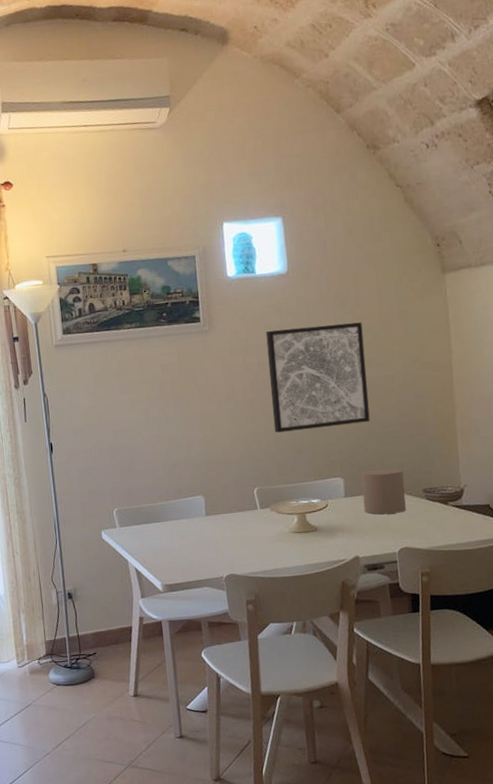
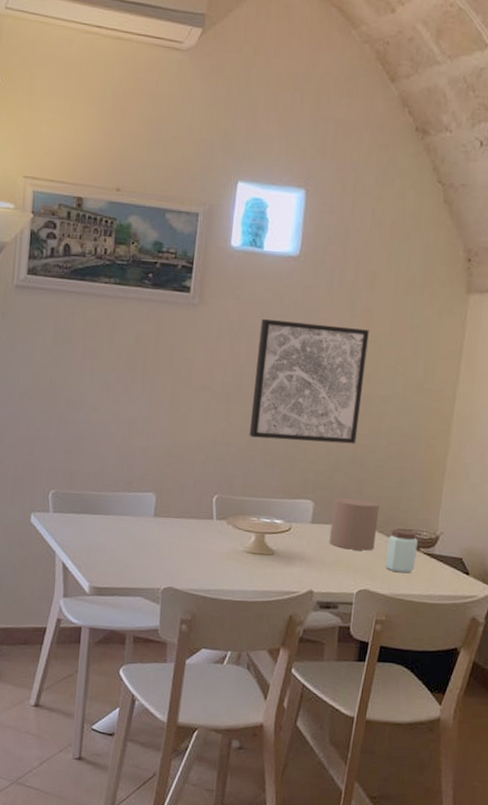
peanut butter: none [417,488,447,528] -> present [384,529,418,573]

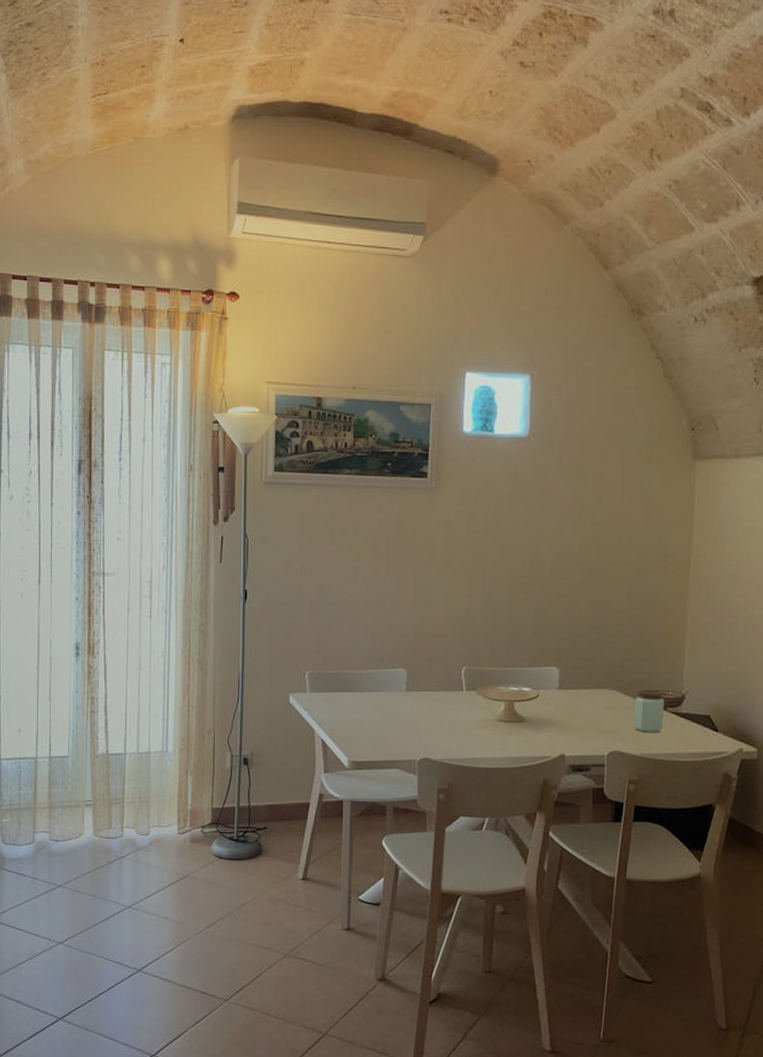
wall art: present [249,318,369,444] -> none [492,497,601,611]
candle: present [329,497,380,551] -> none [577,662,624,713]

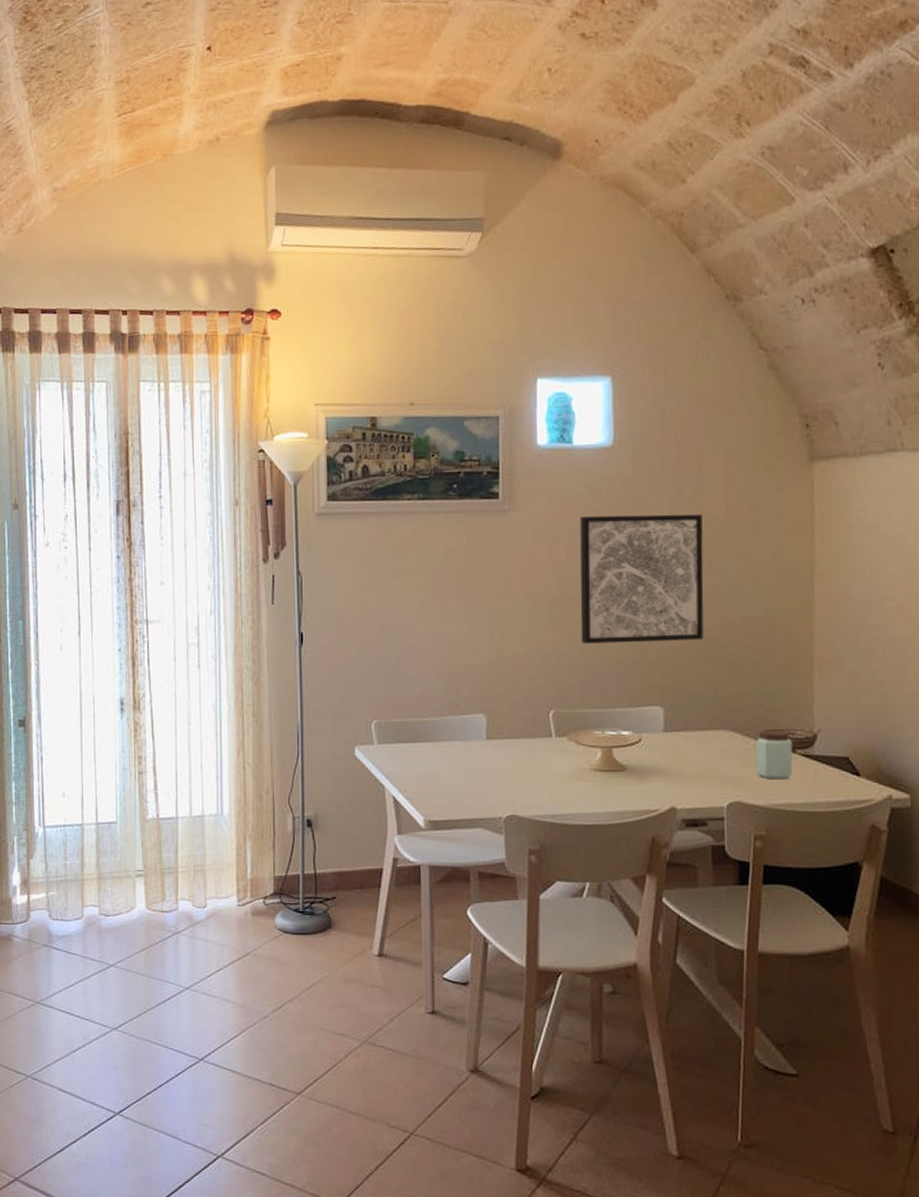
wall art: none [492,497,601,611] -> present [580,514,704,644]

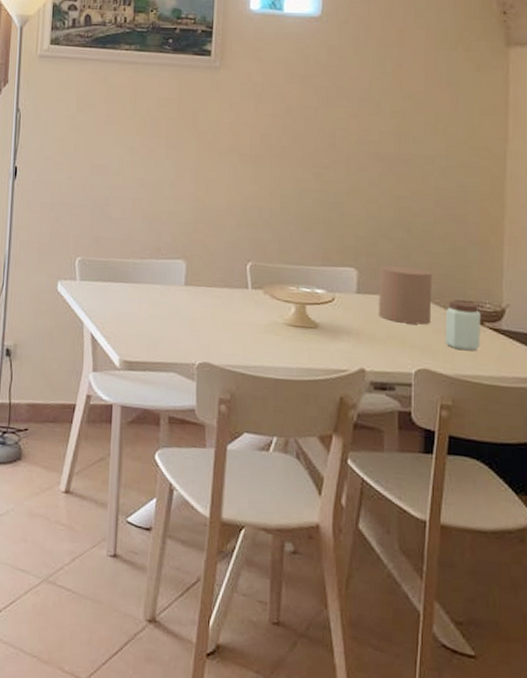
wall art: present [580,514,704,644] -> none [281,79,402,207]
candle: none [686,700,742,758] -> present [378,265,433,325]

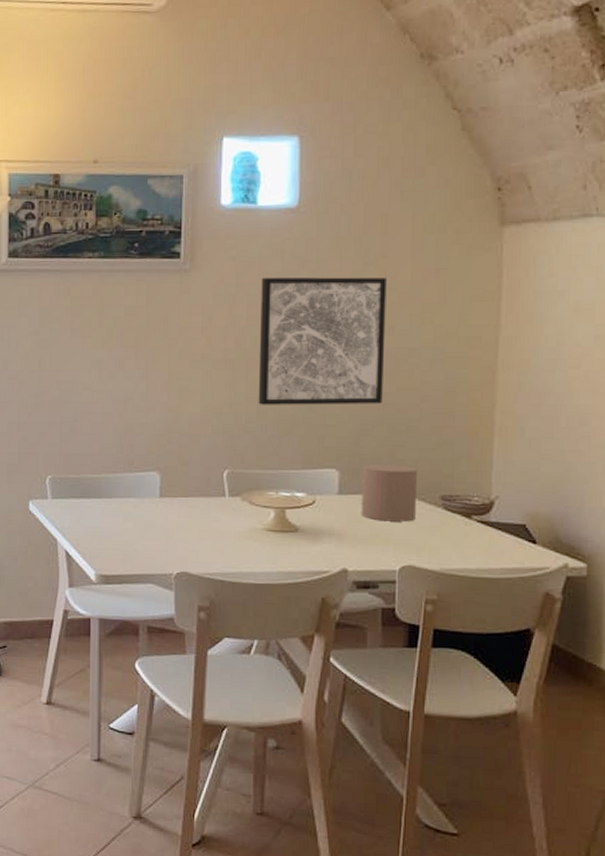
wall art: none [281,79,402,207] -> present [258,277,387,405]
peanut butter: present [444,300,481,351] -> none [430,495,468,545]

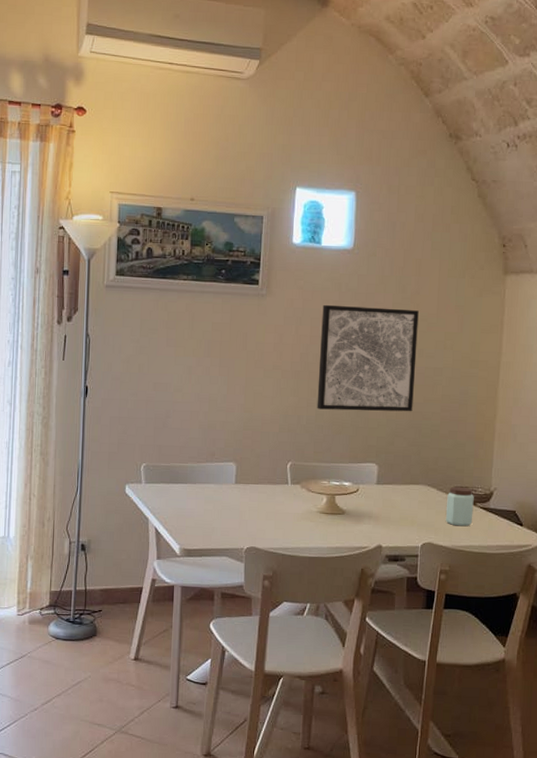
candle: present [361,463,418,522] -> none [394,460,438,507]
peanut butter: none [430,495,468,545] -> present [445,486,474,527]

